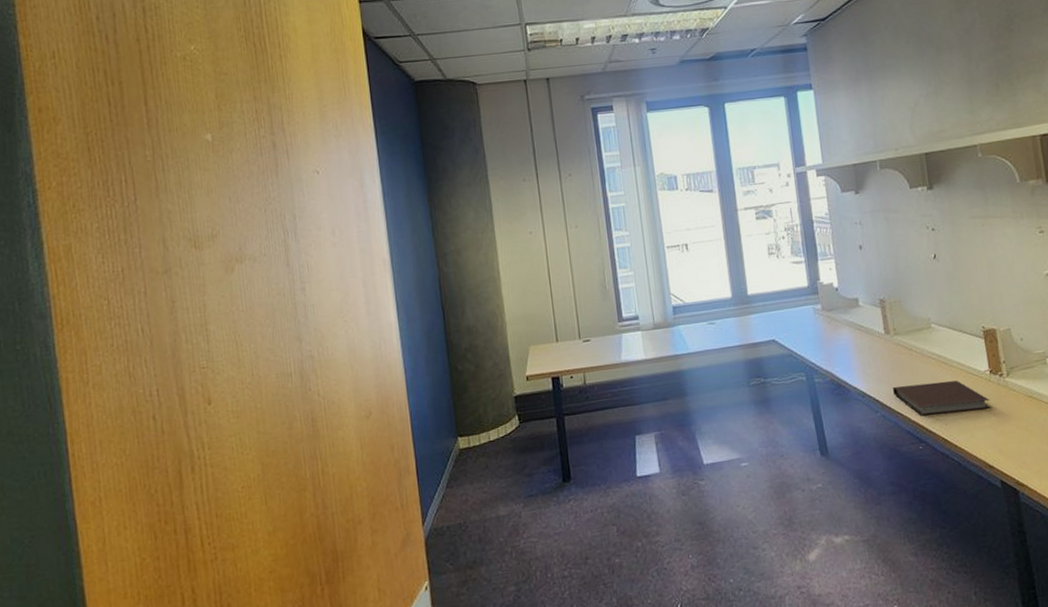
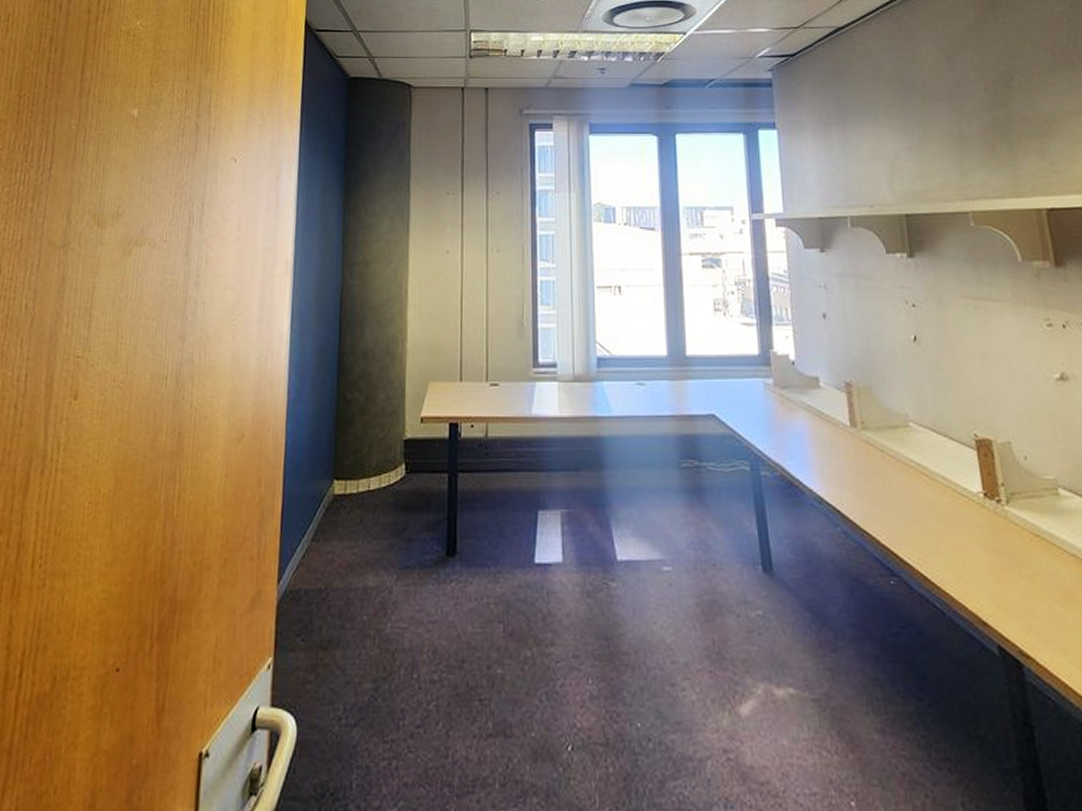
notebook: present [893,380,991,416] -> none [858,495,986,545]

